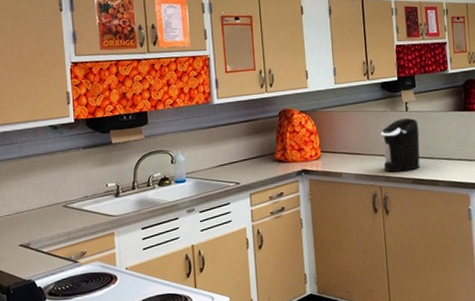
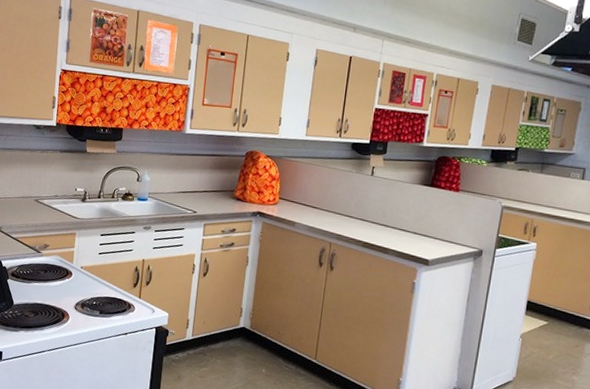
coffee maker: present [380,118,420,173] -> none [337,182,381,234]

